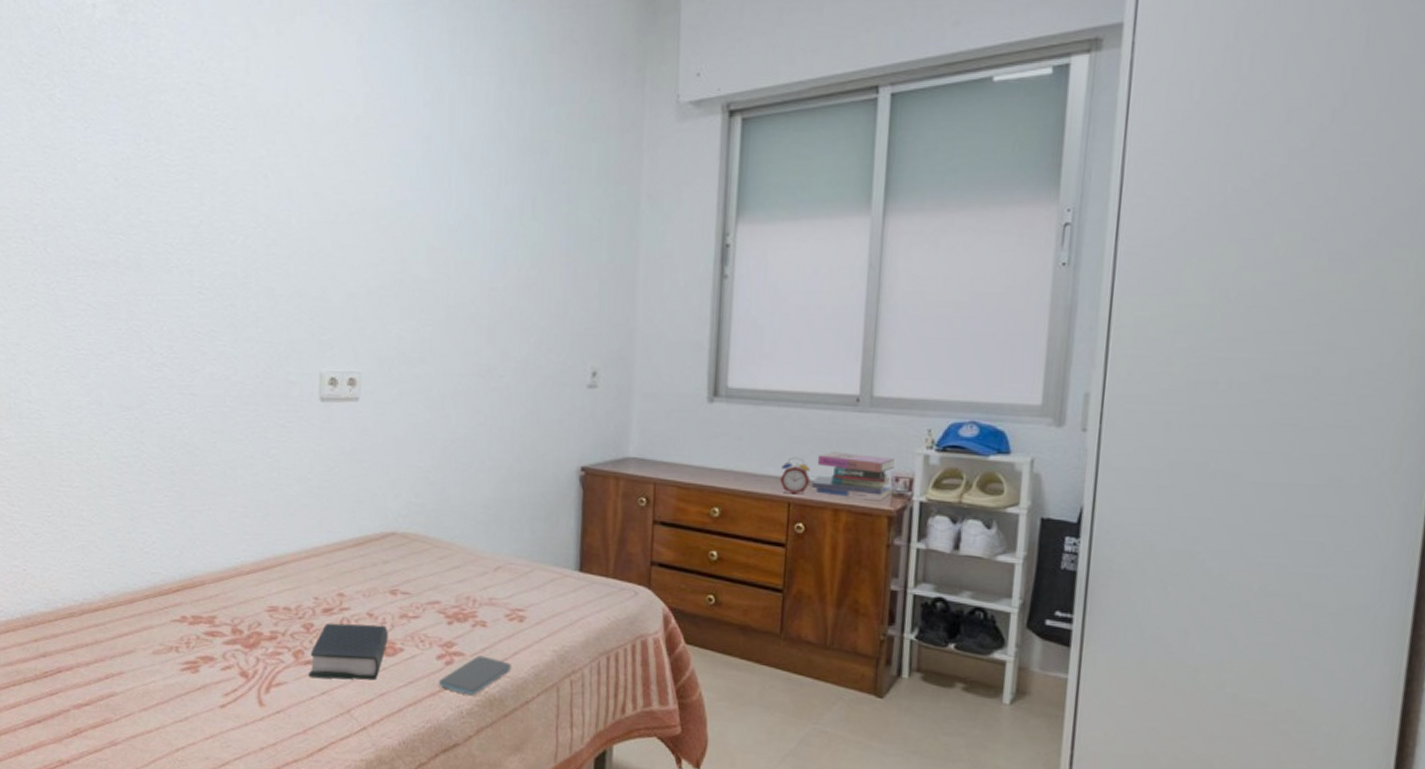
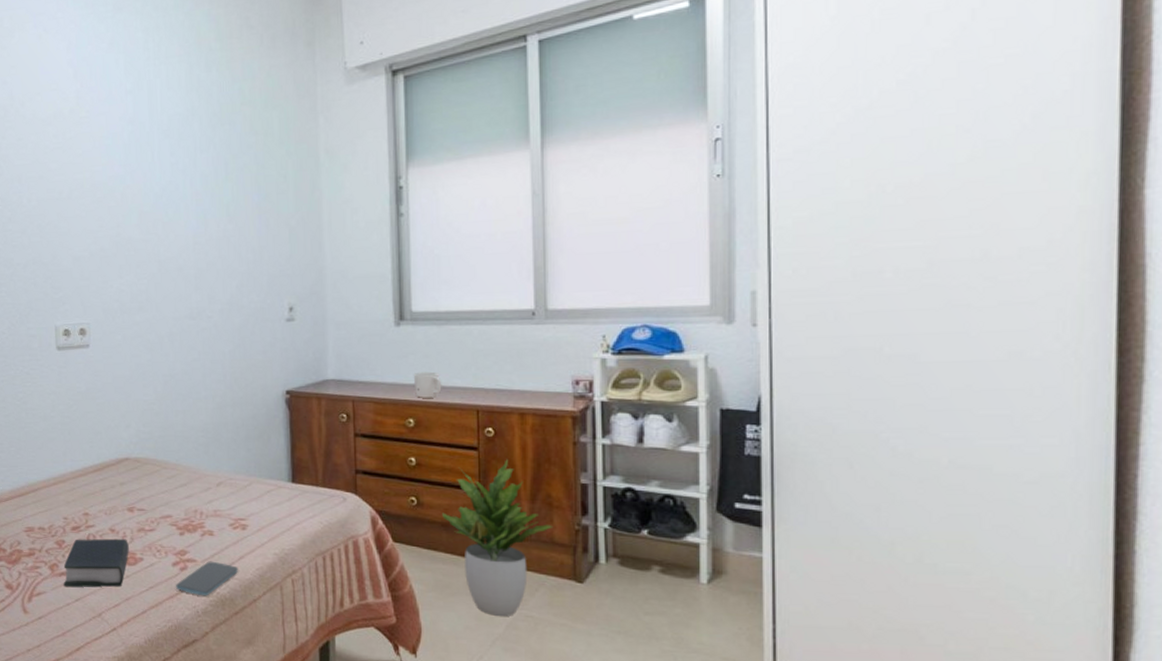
mug: none [722,456,753,486] -> present [413,371,442,398]
potted plant: none [741,559,858,731] -> present [442,459,554,616]
alarm clock: present [779,457,811,495] -> none [467,369,496,402]
books: present [812,451,894,501] -> none [498,361,573,404]

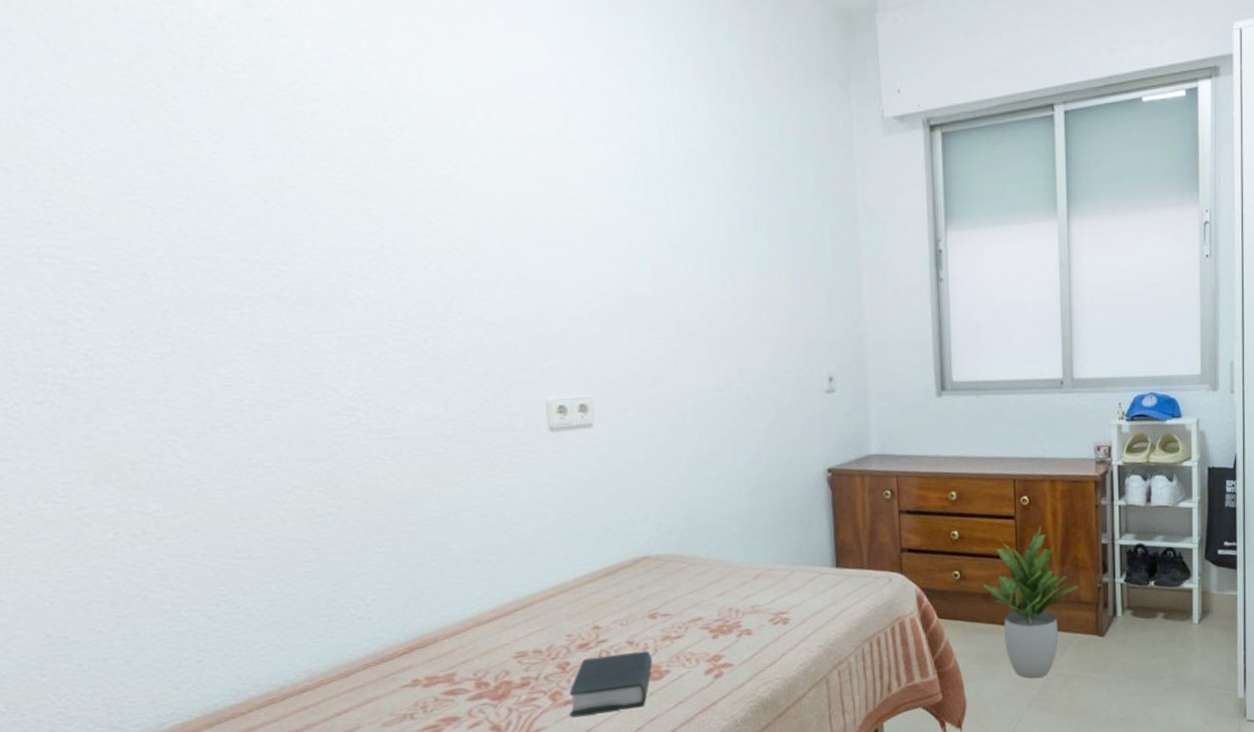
smartphone: present [176,561,239,596] -> none [710,662,781,703]
mug: present [413,371,442,398] -> none [955,442,982,470]

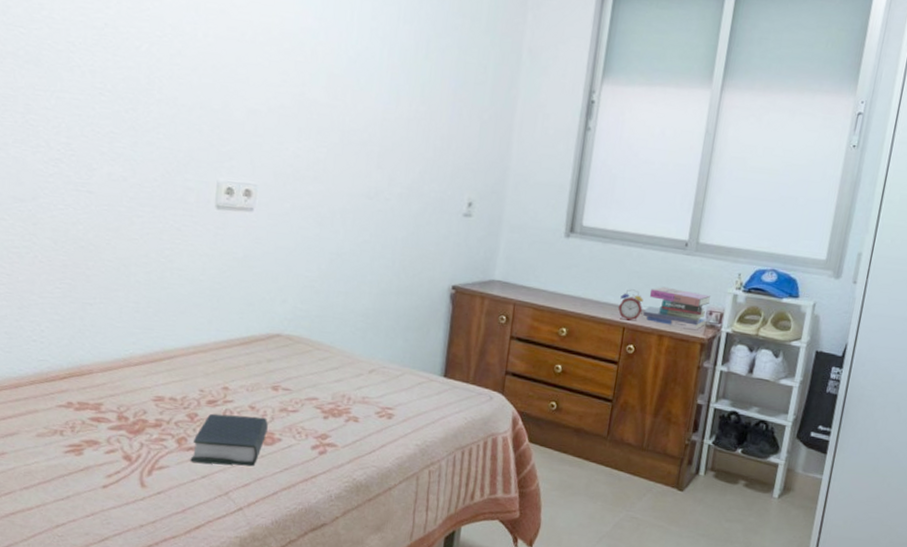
potted plant: present [984,526,1080,679] -> none [576,375,669,517]
alarm clock: none [1004,438,1030,472] -> present [617,289,643,321]
books: none [1031,429,1095,469] -> present [643,286,710,330]

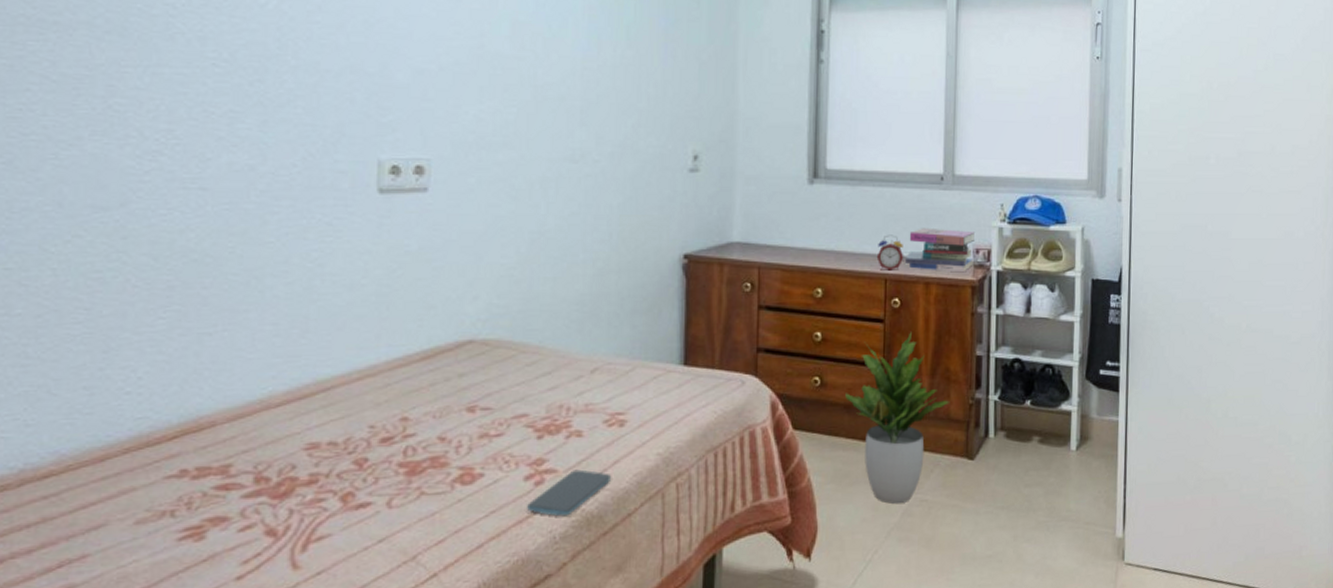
book: present [190,413,268,466] -> none [361,449,465,523]
smartphone: none [312,447,379,482] -> present [527,469,612,517]
potted plant: none [576,375,669,517] -> present [845,332,950,504]

